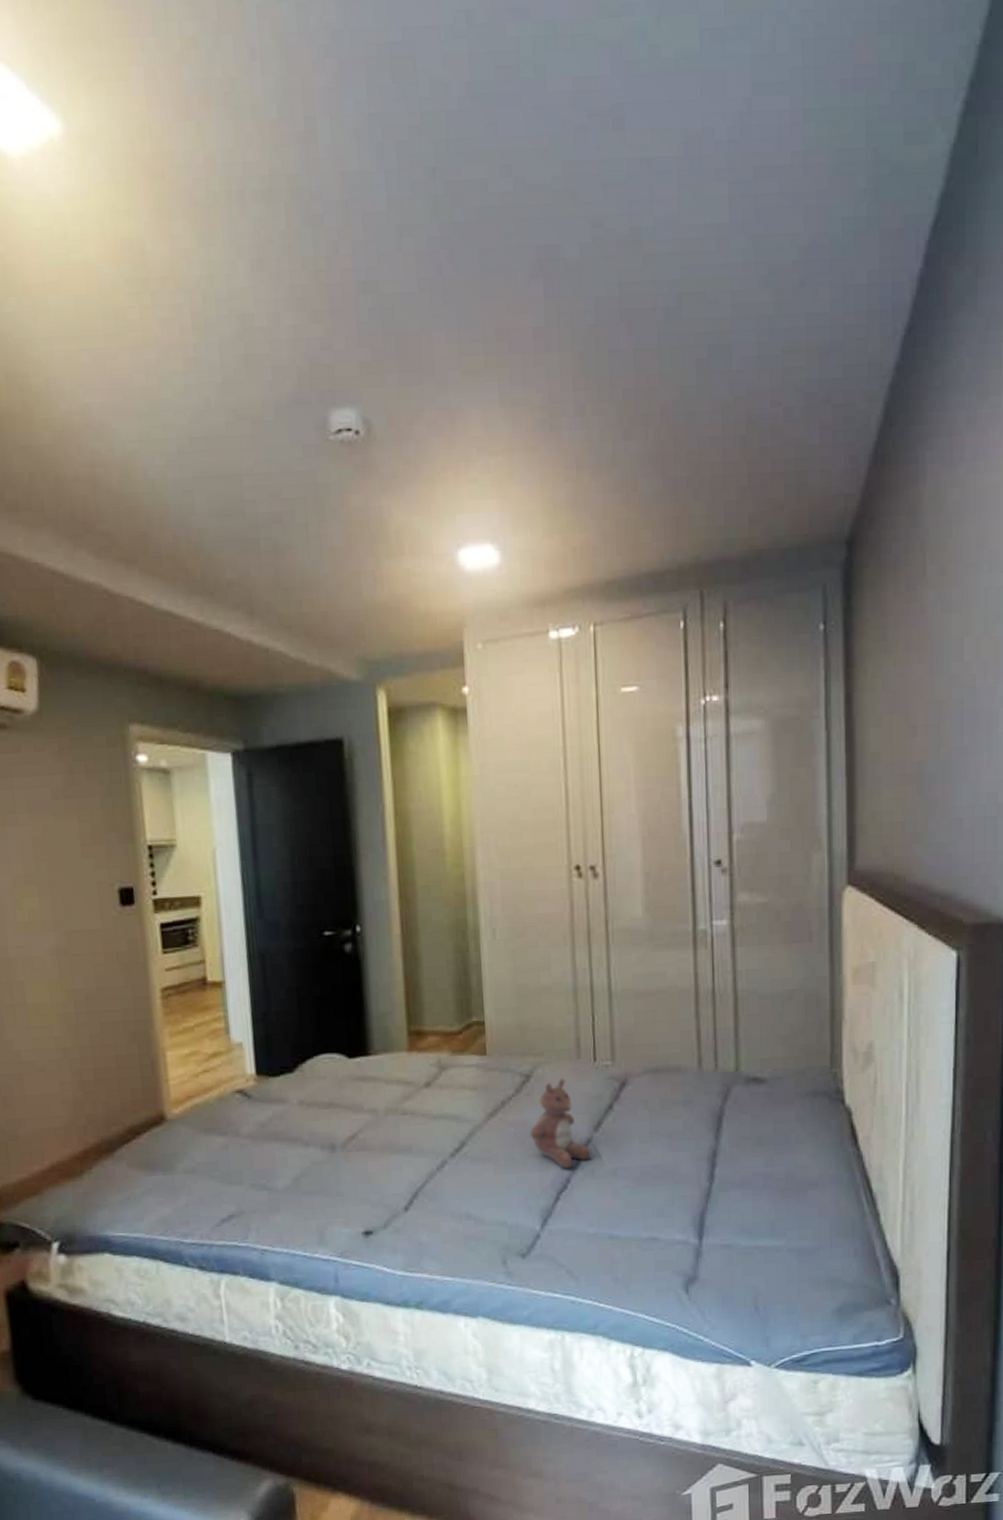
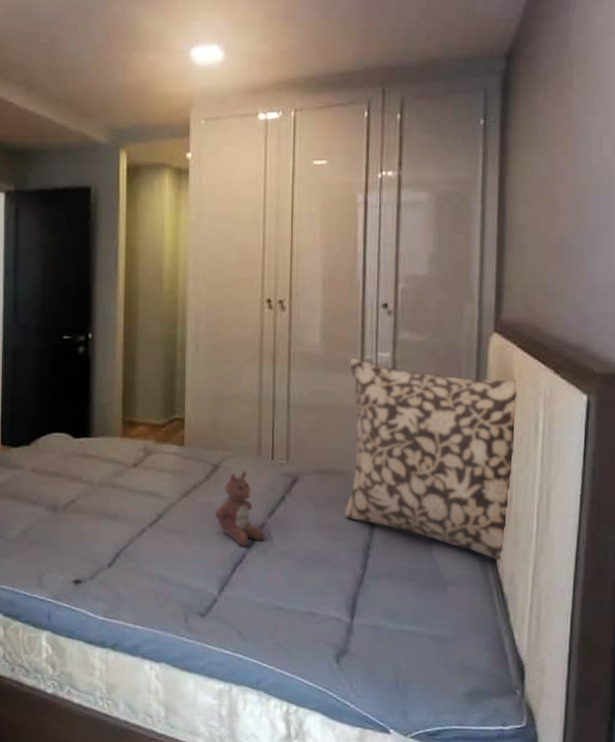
pillow: none [680,929,878,1155] -> present [344,357,518,562]

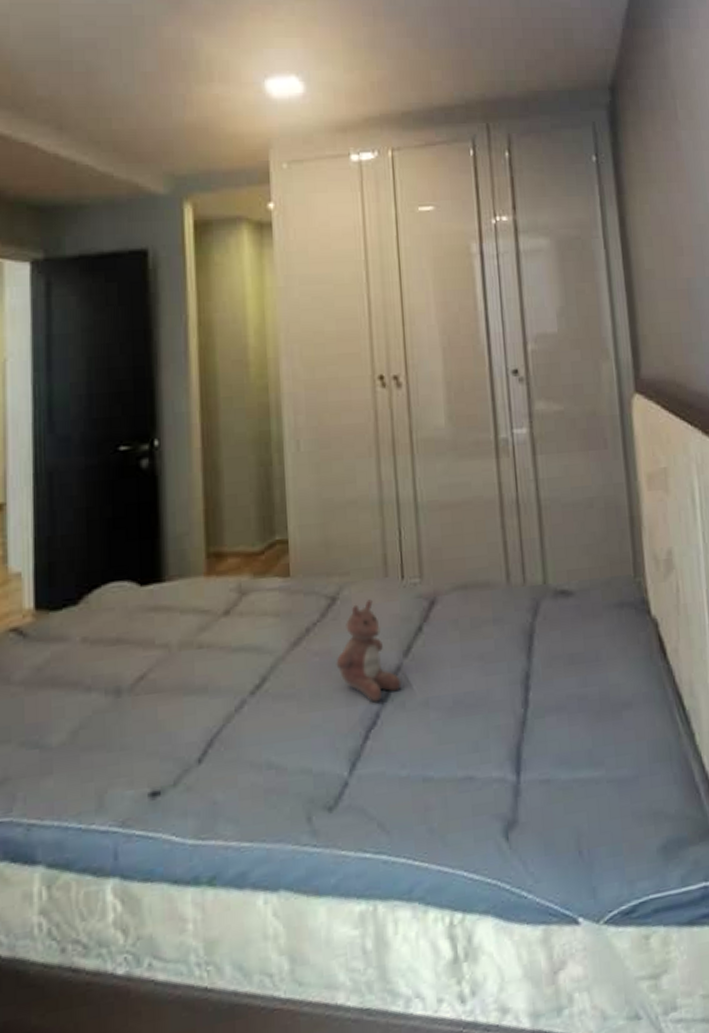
pillow: present [344,357,518,562] -> none [482,437,679,669]

